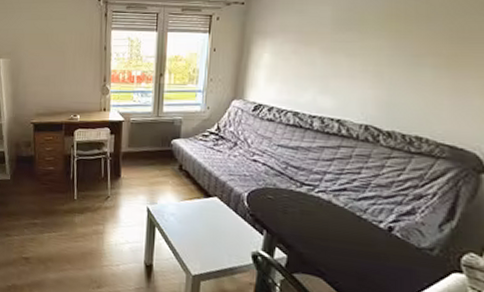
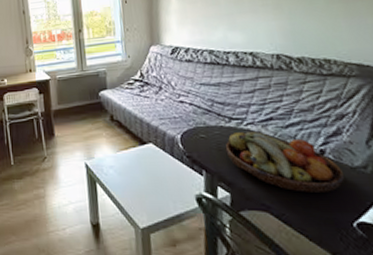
fruit bowl: none [291,198,408,268] -> present [225,132,345,192]

